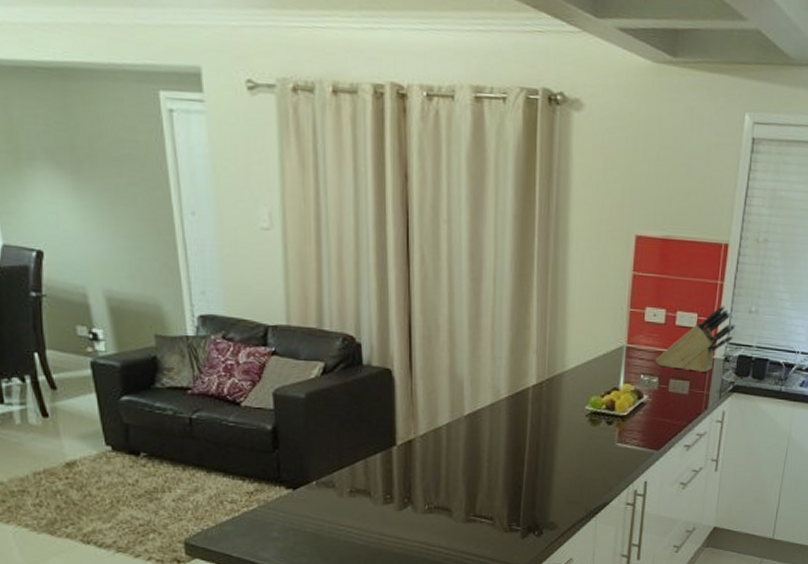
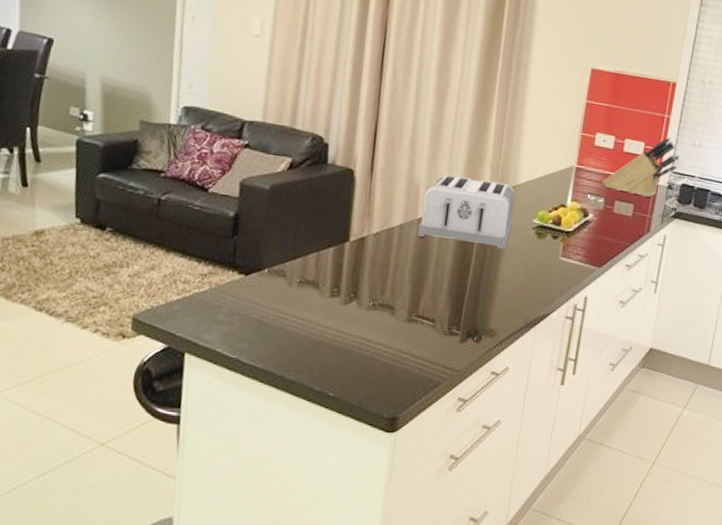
toaster: none [467,366,565,440] -> present [418,174,516,250]

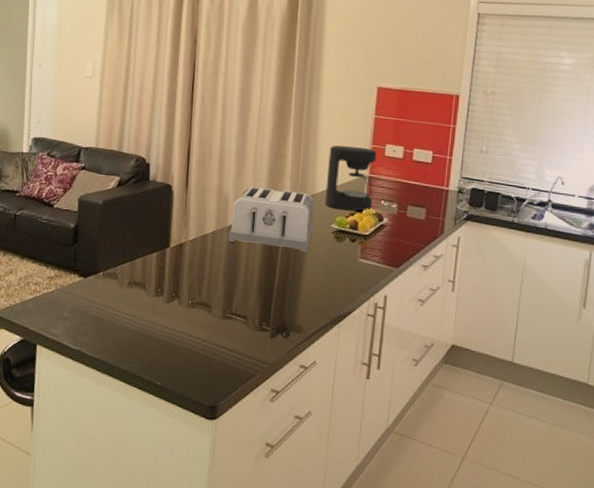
coffee maker: none [527,131,586,206] -> present [325,145,377,212]
knife block: present [603,136,680,197] -> none [395,145,468,201]

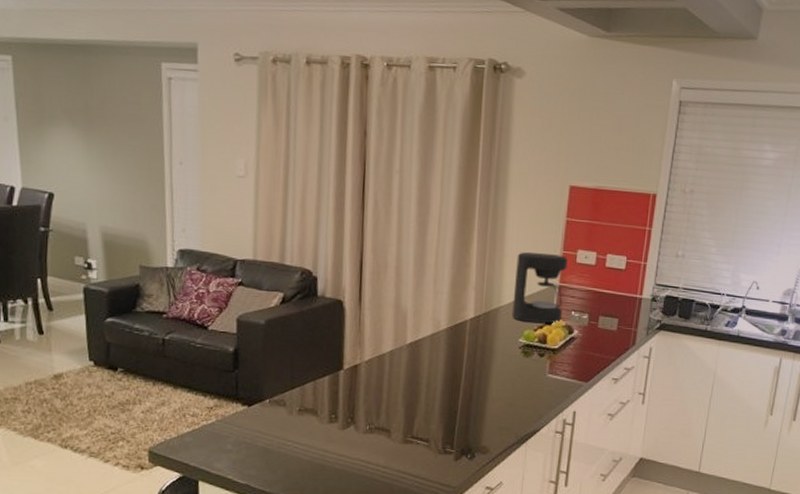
toaster: present [229,186,314,253] -> none [408,299,500,370]

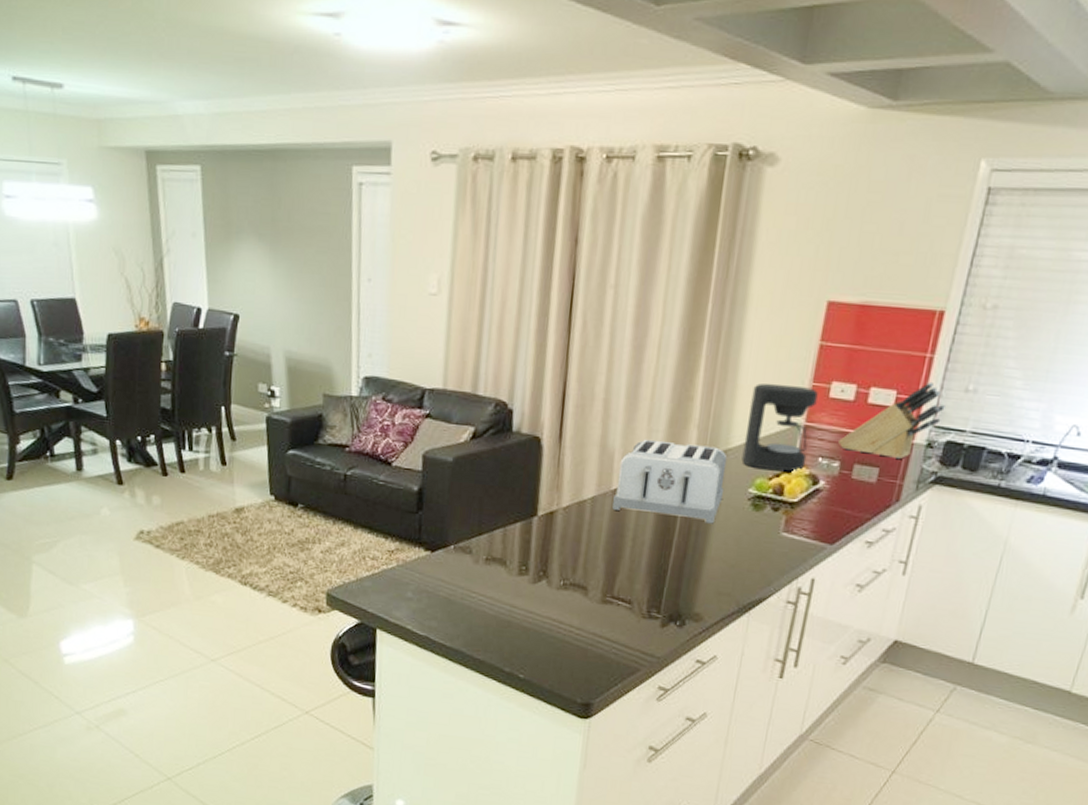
toaster: none [408,299,500,370] -> present [612,439,728,524]
knife block: none [586,249,663,311] -> present [838,381,945,459]

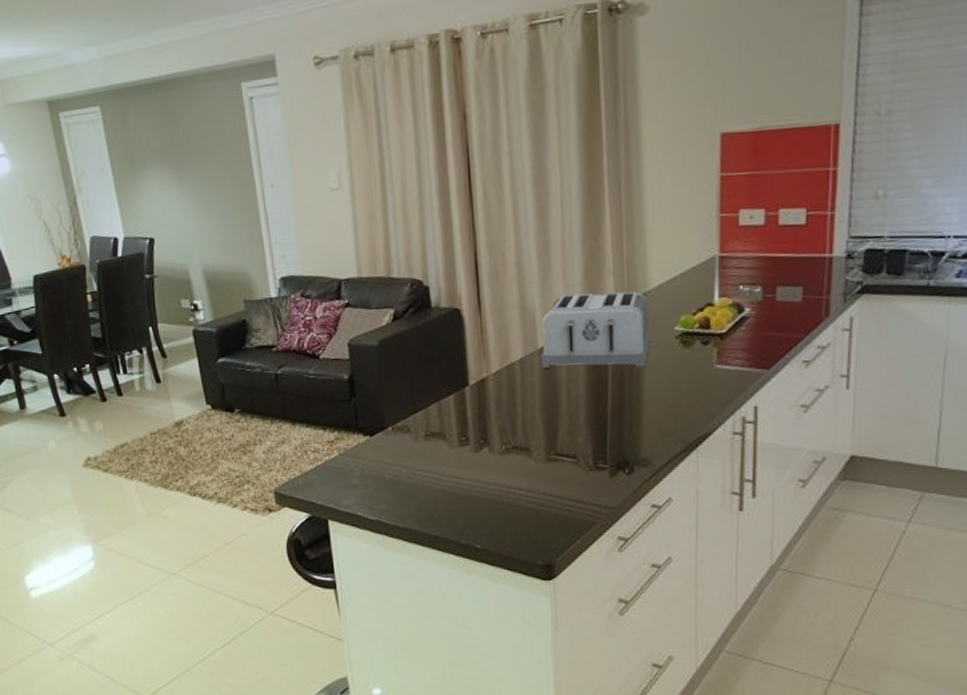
coffee maker: present [741,383,818,472] -> none [661,219,728,306]
knife block: present [838,381,945,459] -> none [757,194,858,275]

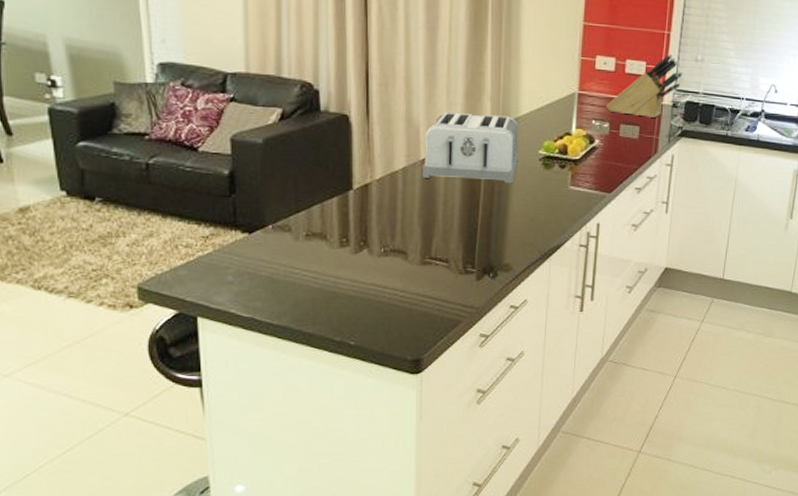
knife block: none [757,194,858,275] -> present [606,53,683,118]

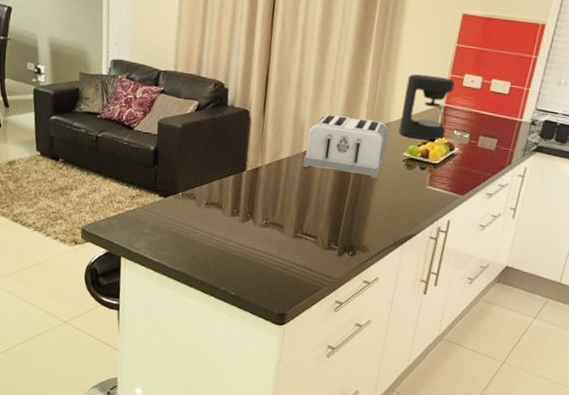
coffee maker: none [530,58,586,134] -> present [398,74,455,141]
knife block: present [606,53,683,118] -> none [469,76,545,133]

